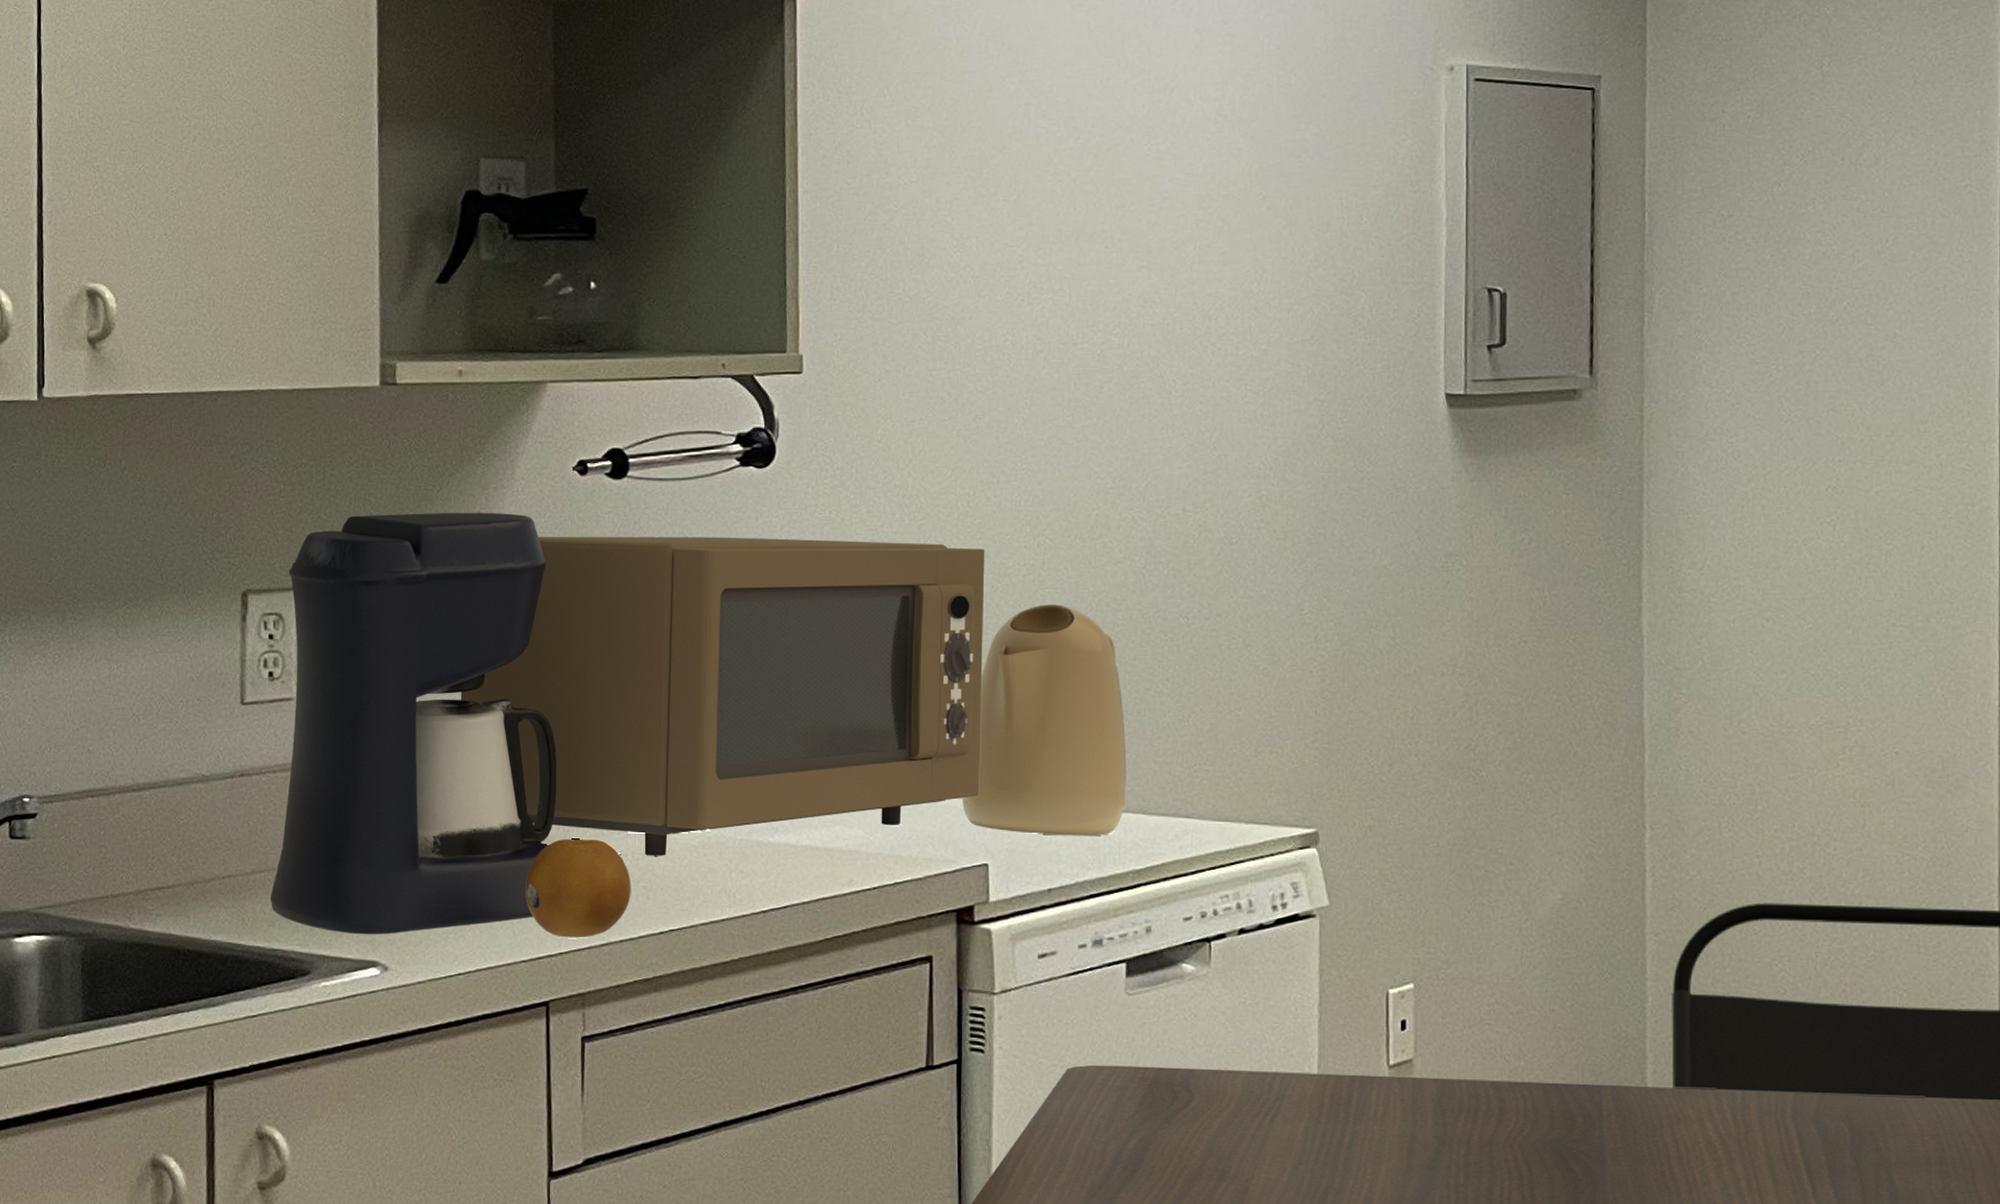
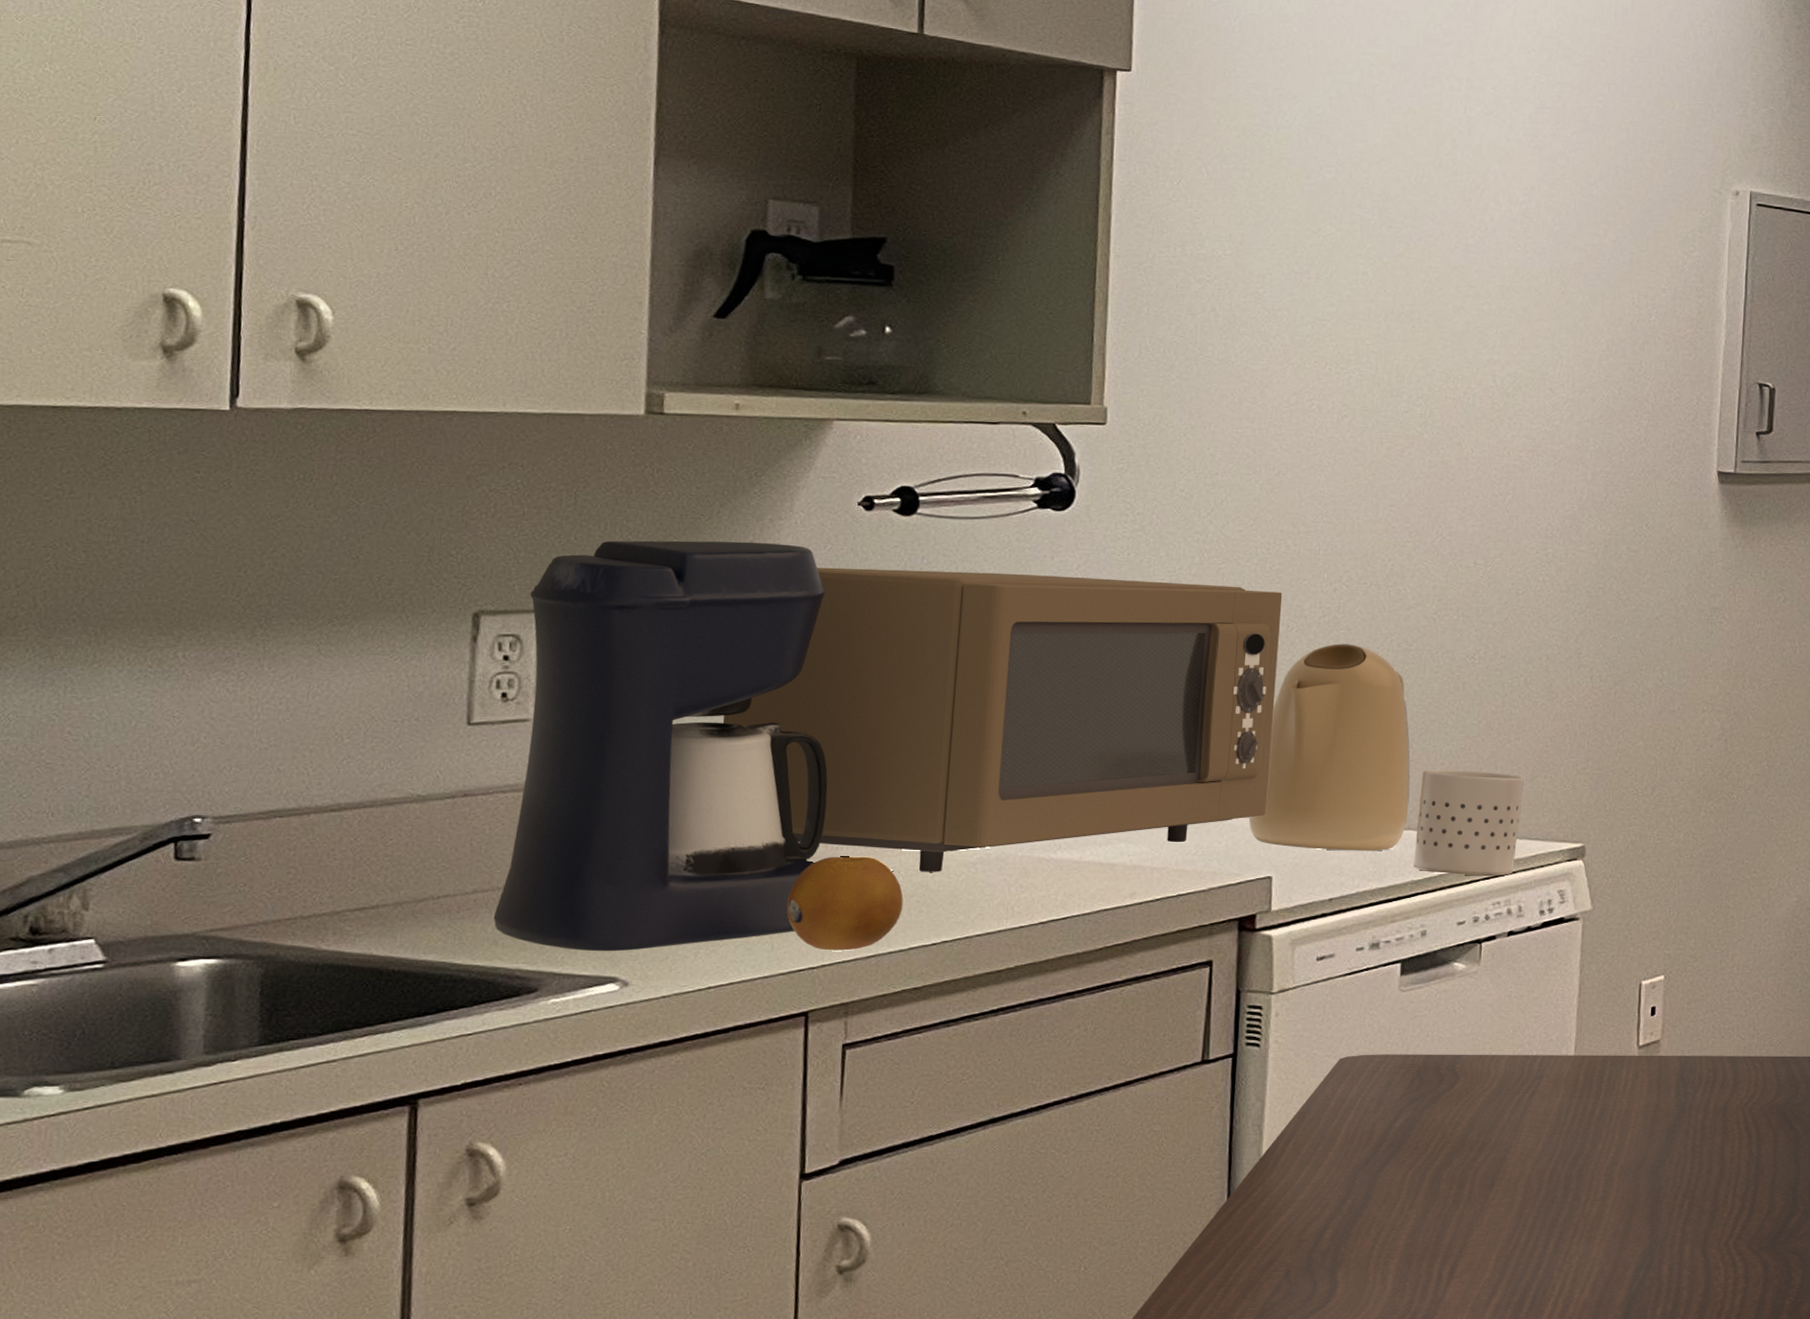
mug: none [1133,744,1249,865] -> present [1412,769,1525,875]

